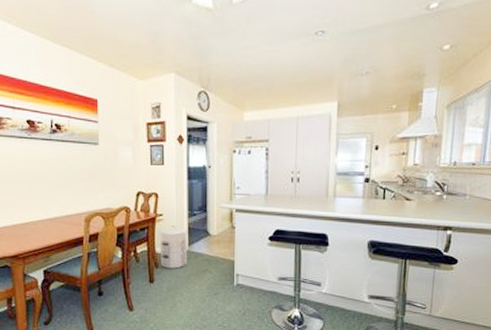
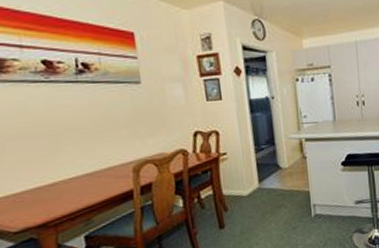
waste bin: present [159,225,187,269] -> none [225,163,259,211]

